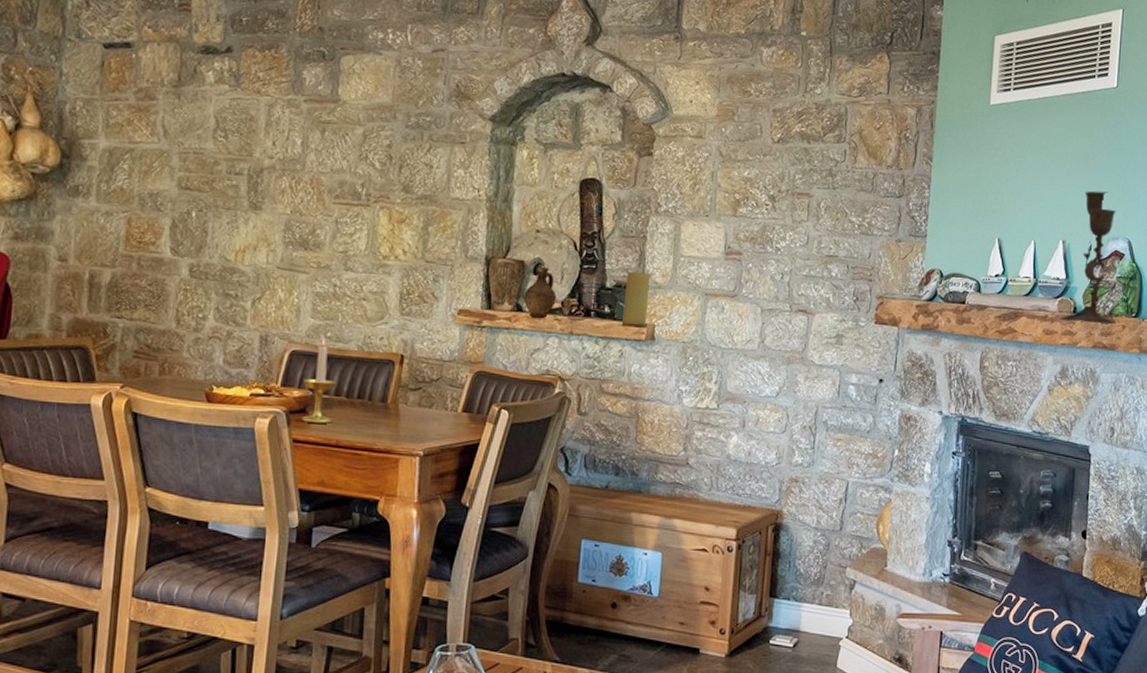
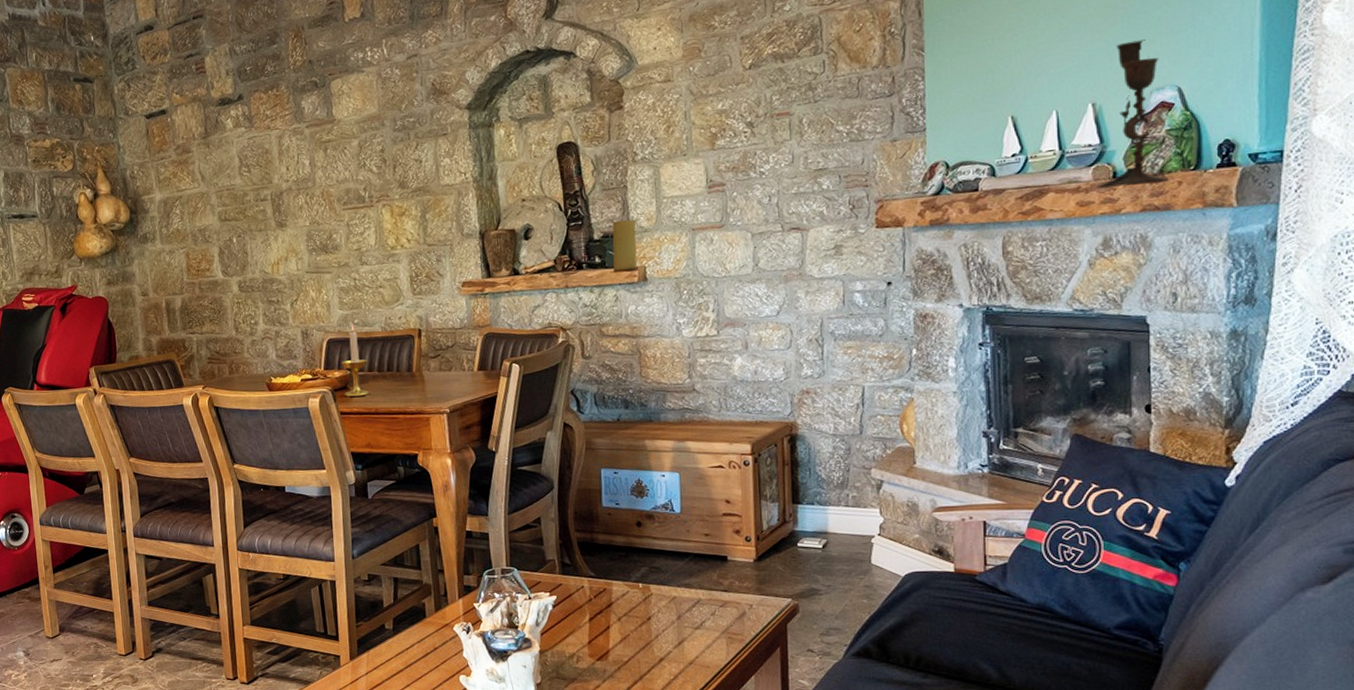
ceramic jug: present [524,266,556,319] -> none [519,230,549,279]

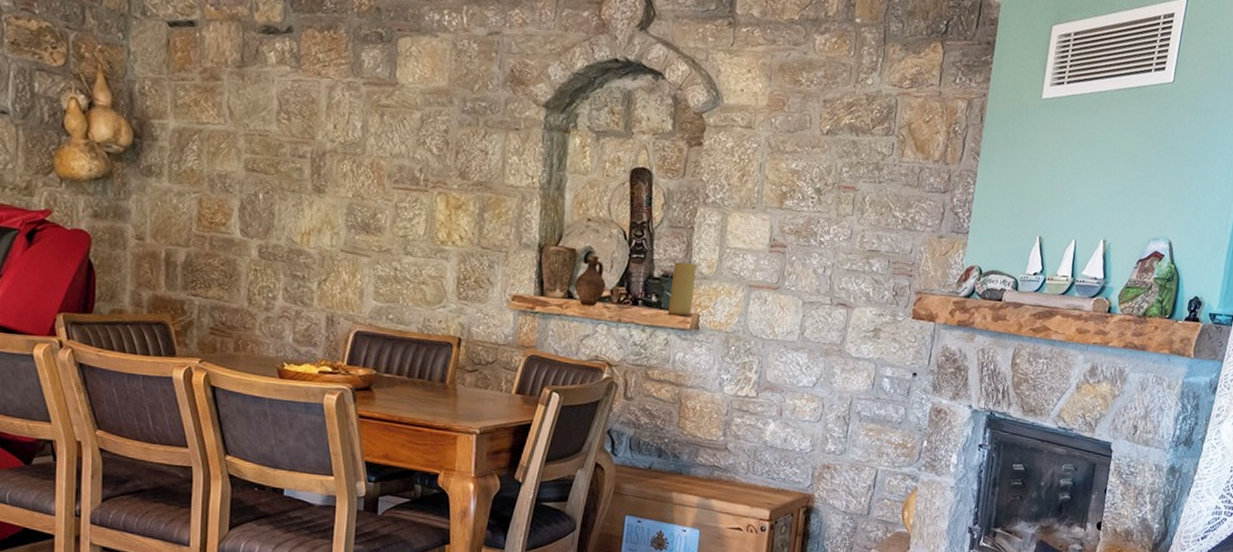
candlestick: present [341,322,370,397] -> none [365,317,398,401]
ceramic jug: none [519,230,549,279] -> present [575,254,606,307]
candlestick: present [1097,39,1169,188] -> none [1094,190,1160,325]

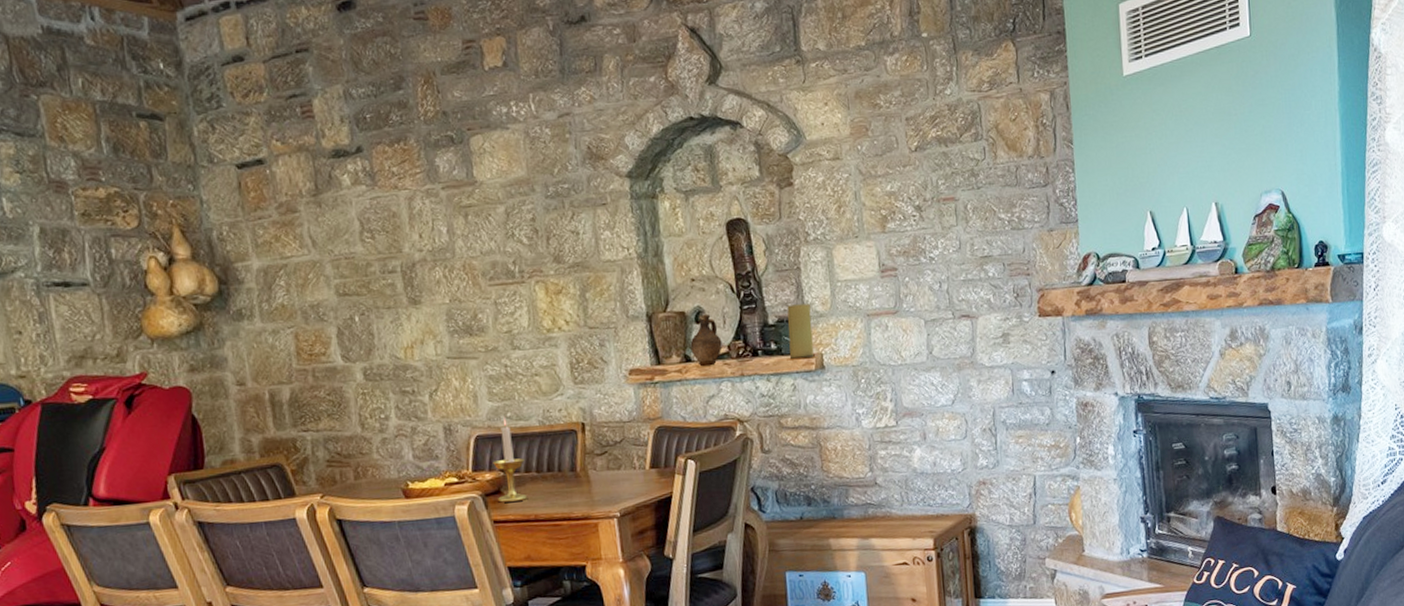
candlestick: none [365,317,398,401] -> present [492,416,528,503]

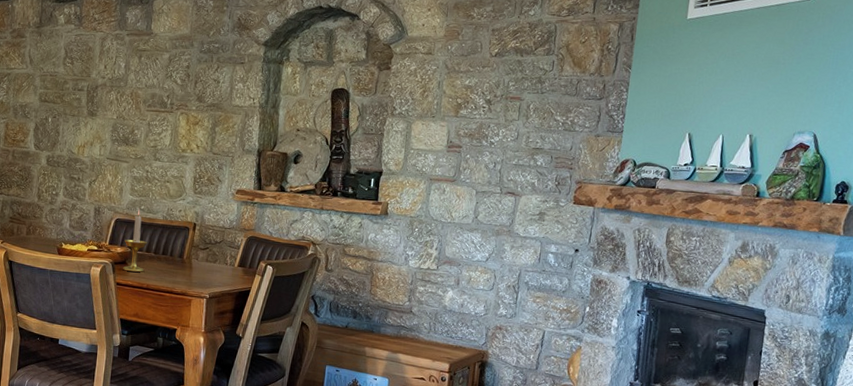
ceramic jug: present [690,313,722,367] -> none [286,157,311,198]
candle: present [787,303,818,361] -> none [359,161,386,206]

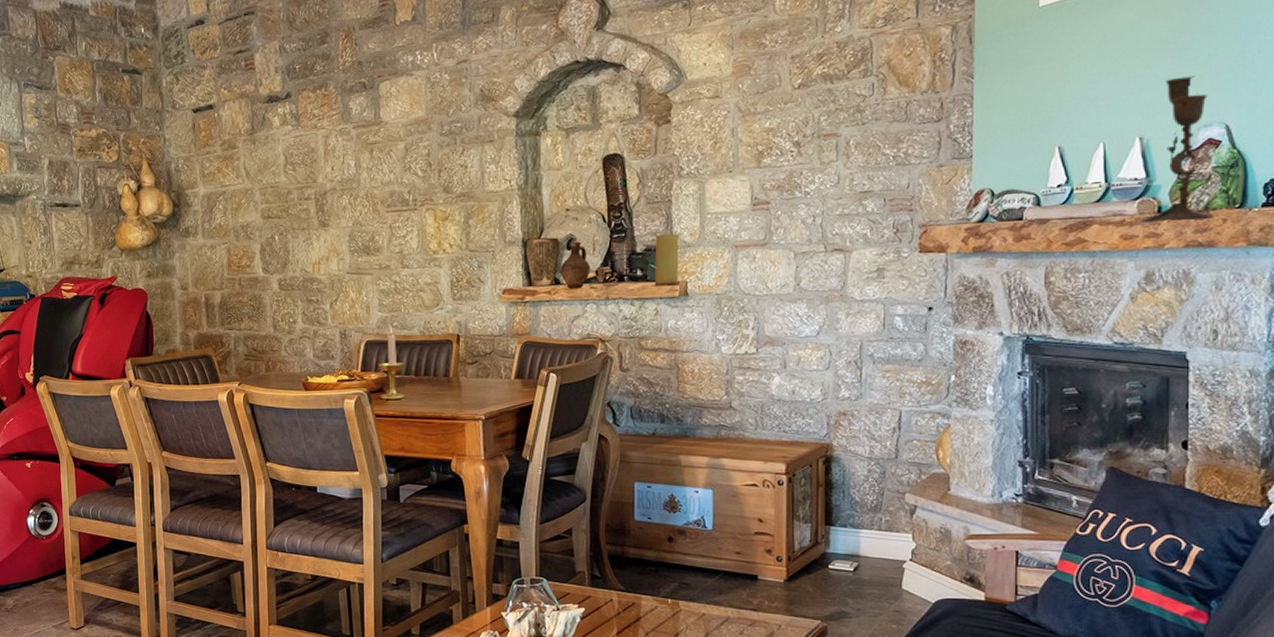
ceramic jug: none [286,157,311,198] -> present [560,241,590,289]
candle: none [359,161,386,206] -> present [651,234,682,287]
candlestick: none [743,91,804,207] -> present [1141,76,1213,222]

